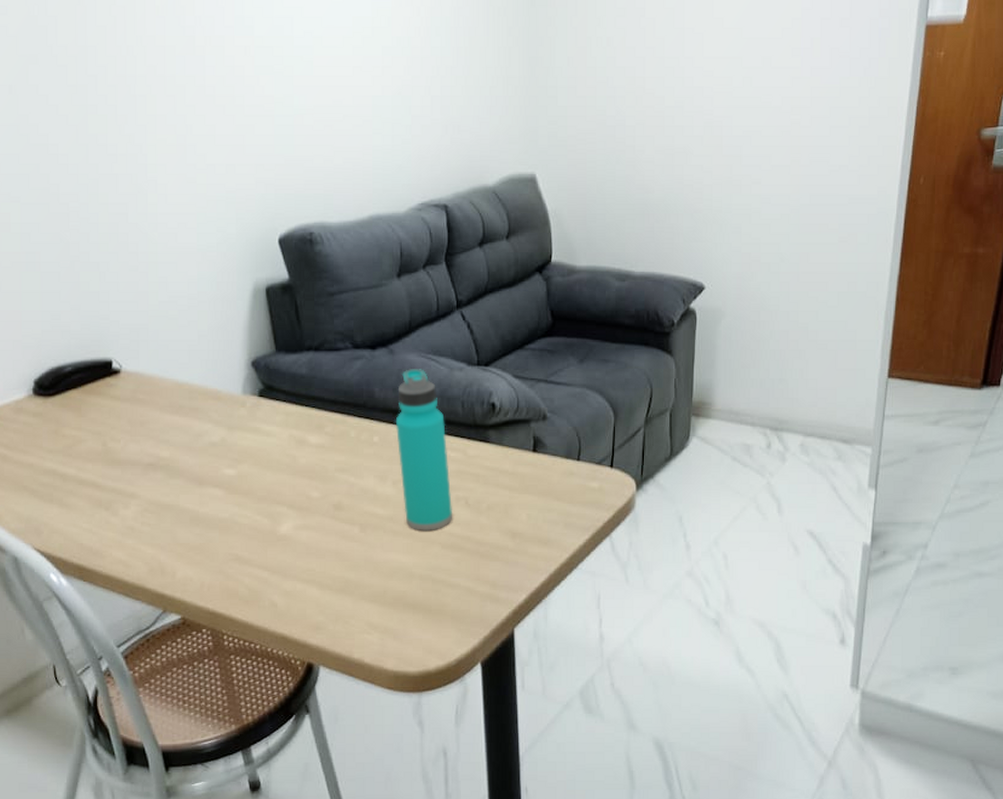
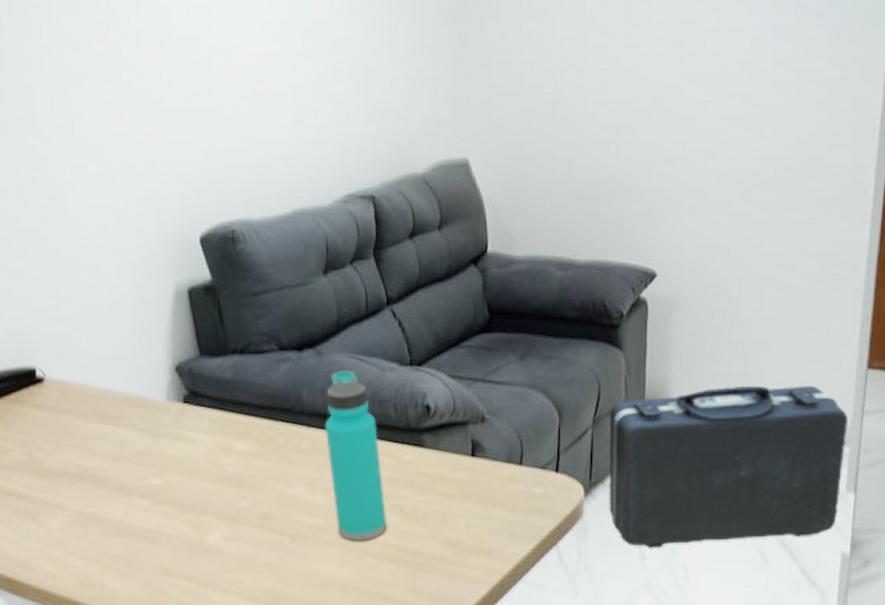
suitcase: none [658,390,870,538] -> present [608,385,847,548]

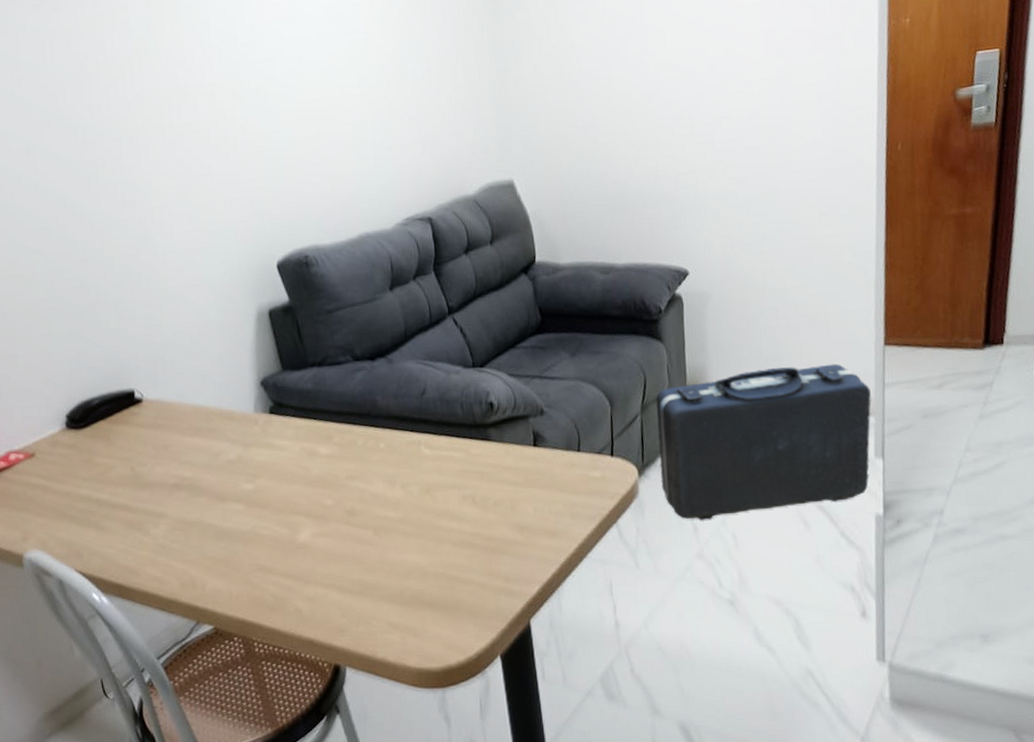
water bottle: present [324,370,387,541] -> none [398,375,461,530]

